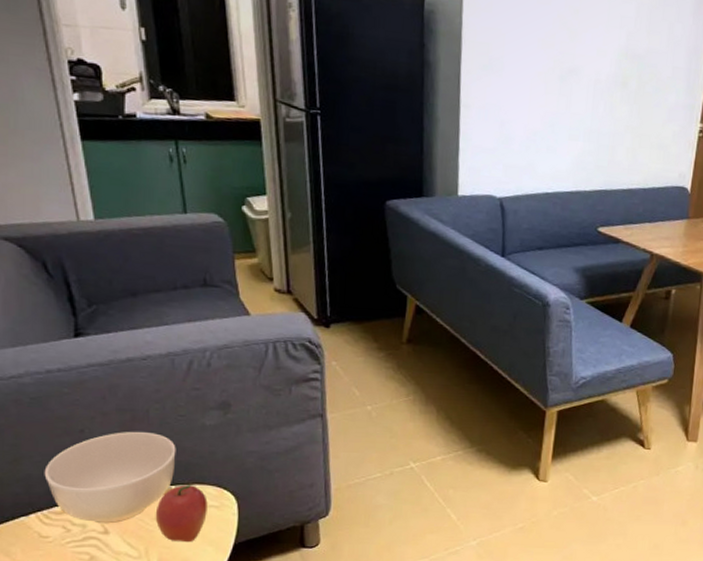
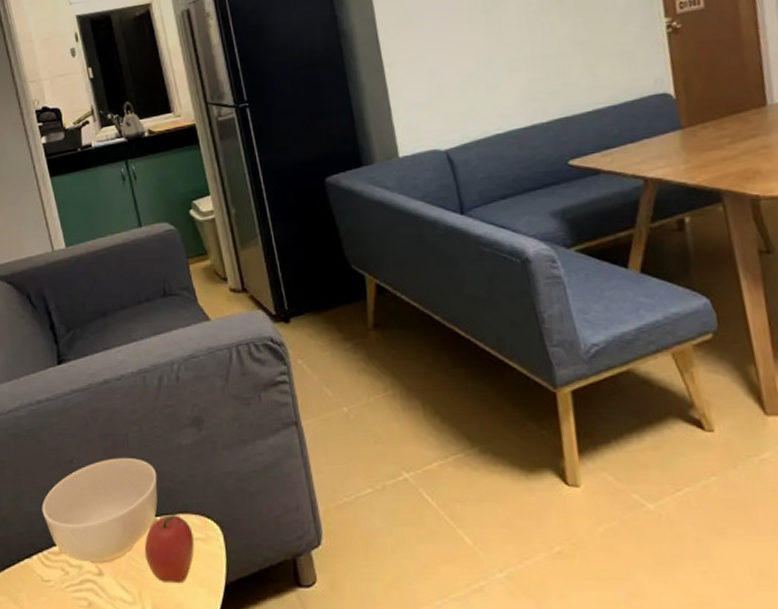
kettle: none [173,77,204,122] -> present [121,101,147,142]

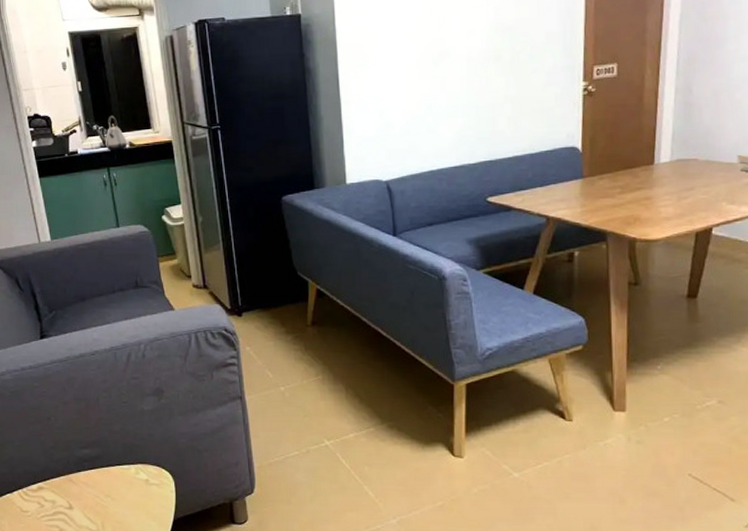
bowl: present [41,457,158,564] -> none [23,417,122,500]
fruit: present [144,513,194,584] -> none [108,464,150,518]

